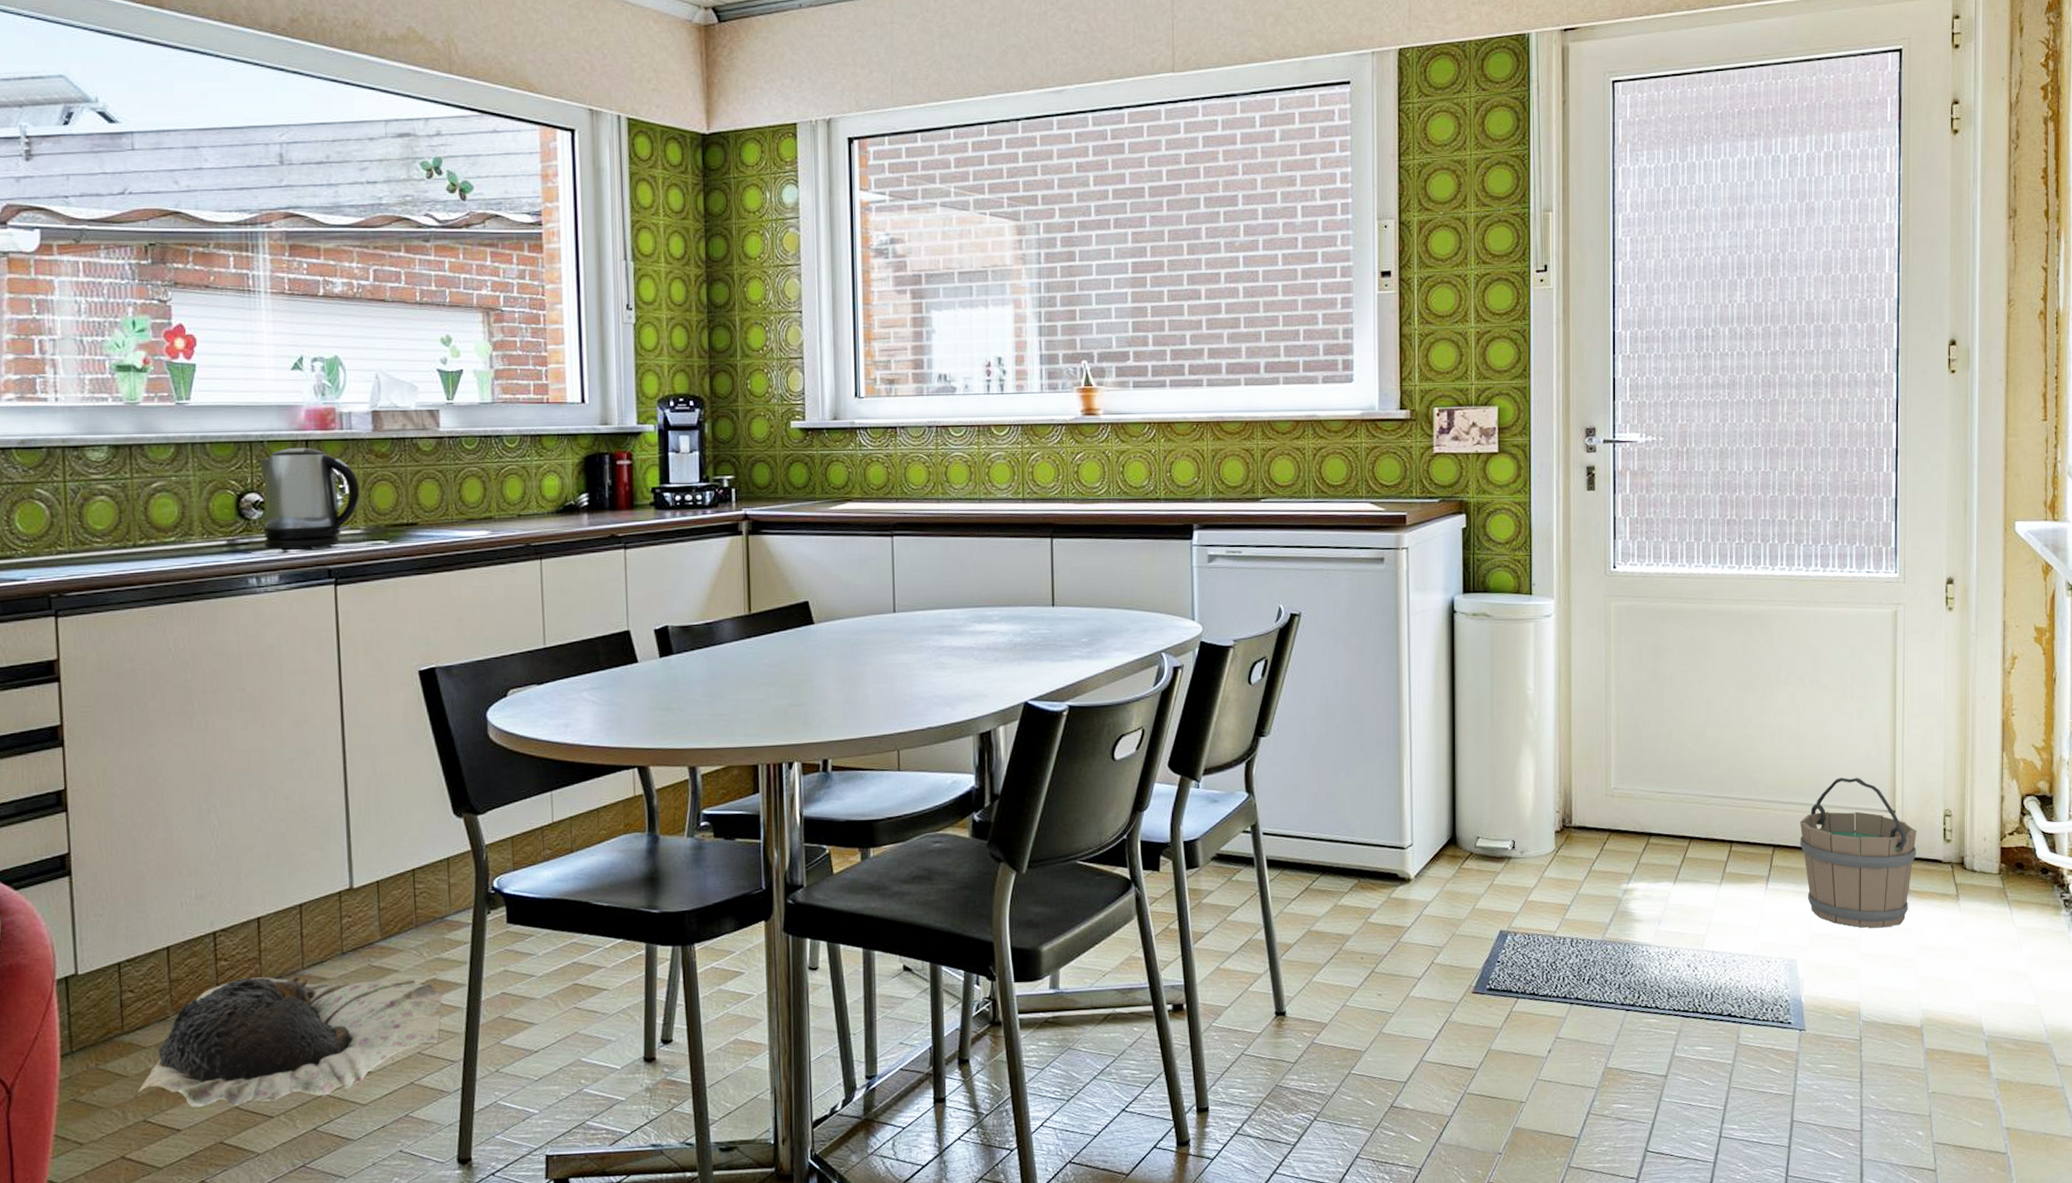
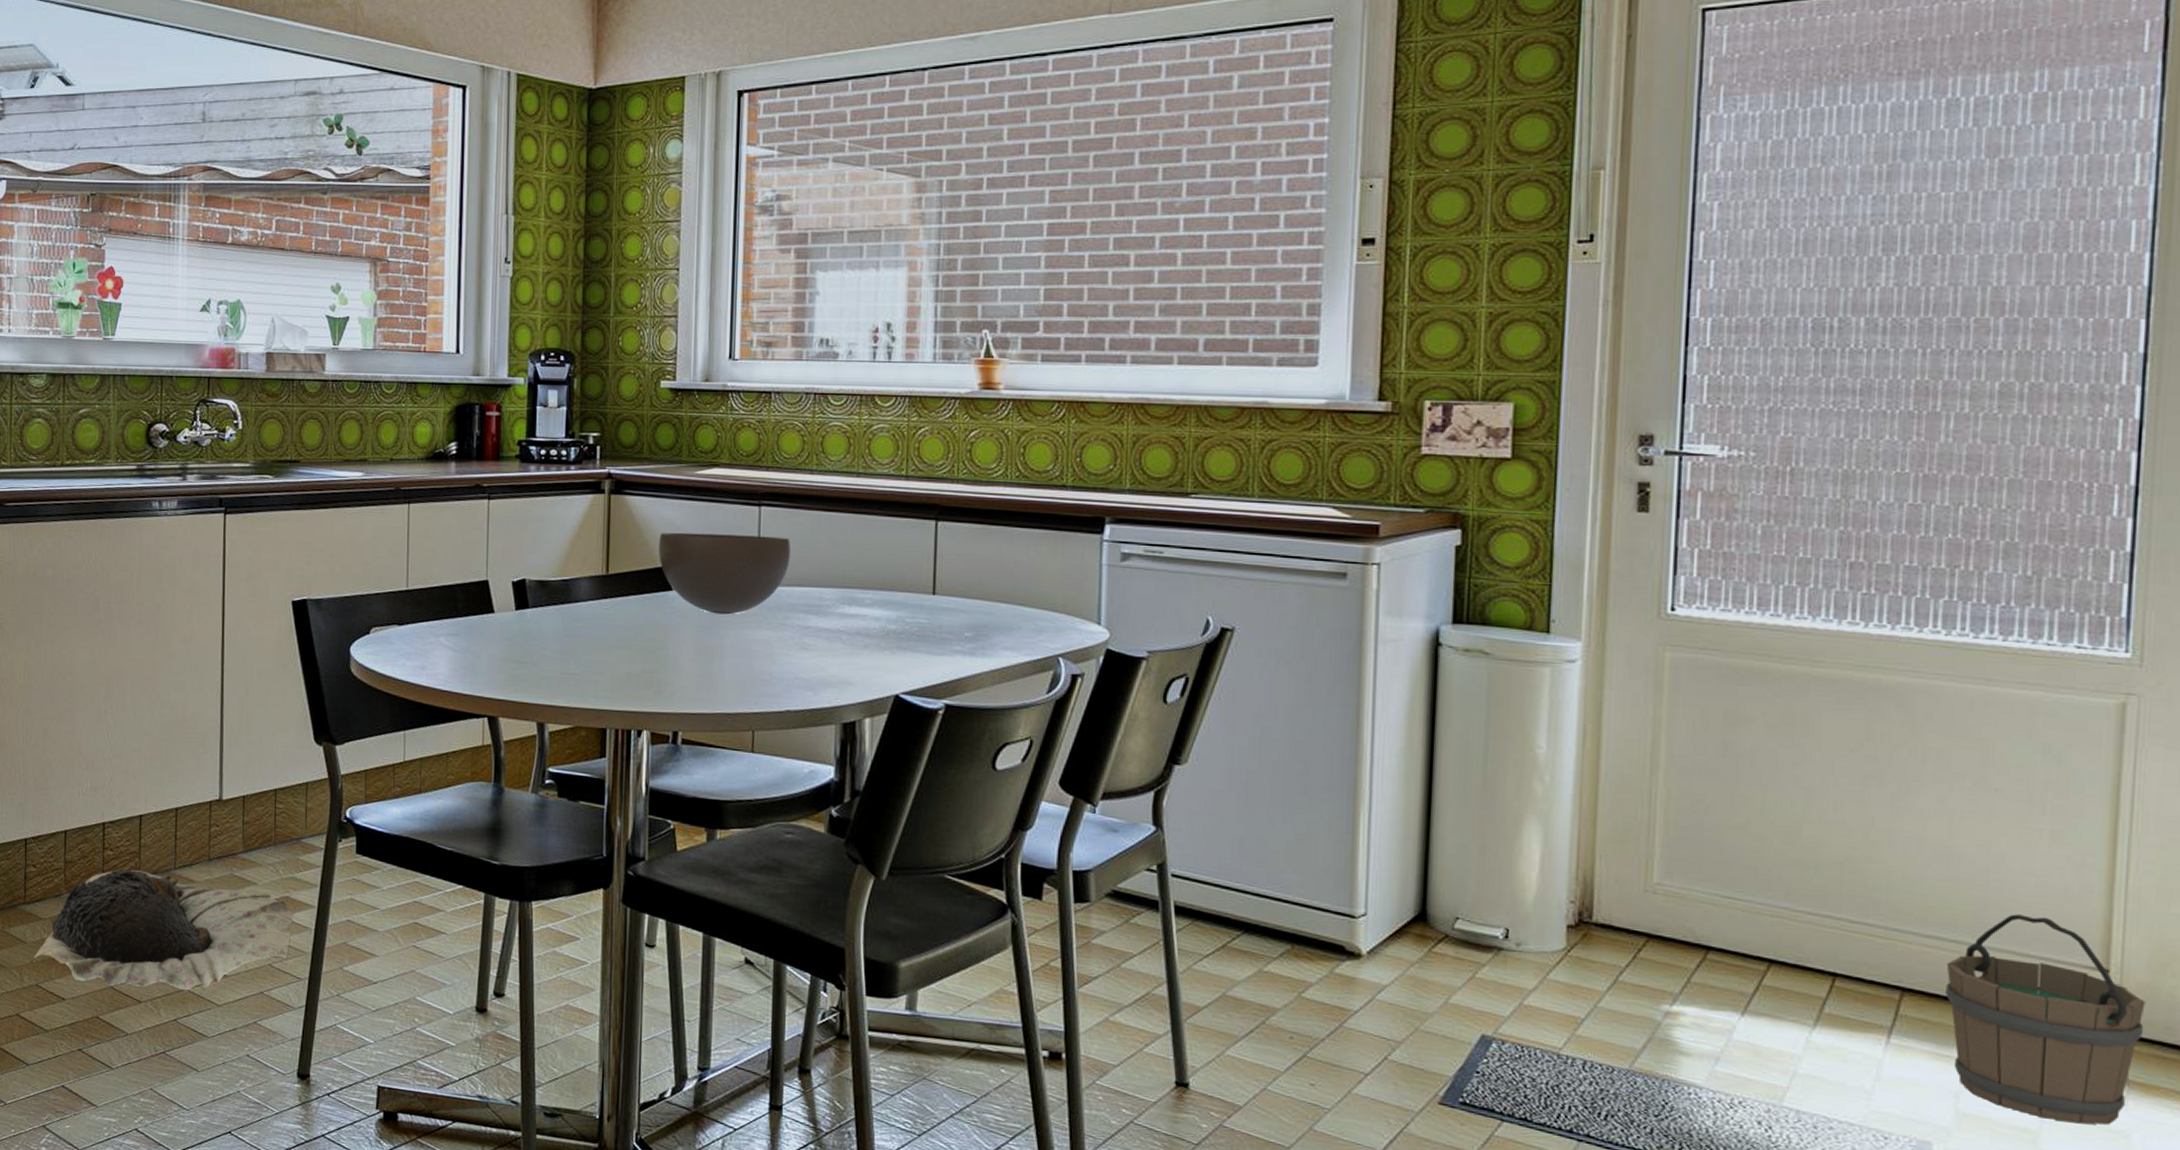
kettle: present [258,448,360,549] -> none [167,384,252,479]
bowl: none [798,564,923,643] -> present [658,532,790,615]

